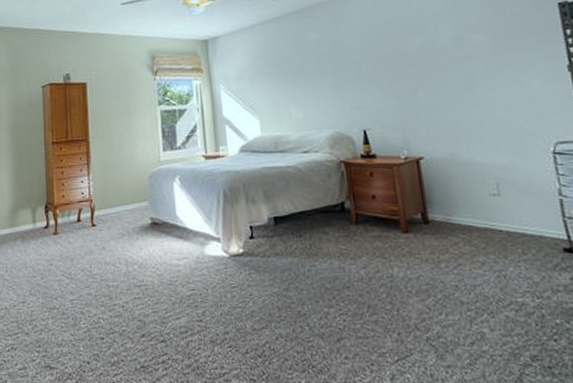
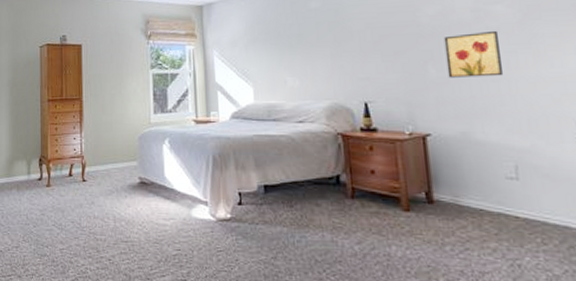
wall art: none [430,57,483,103] -> present [443,30,504,78]

